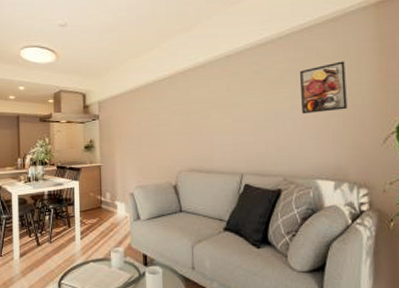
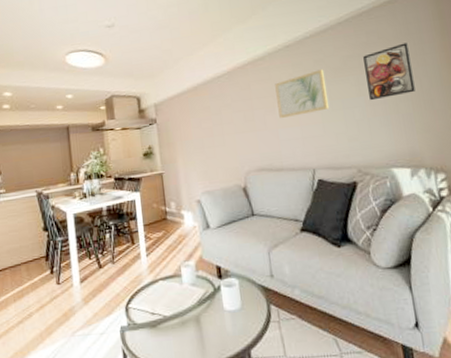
wall art: none [212,81,263,124] -> present [275,69,330,118]

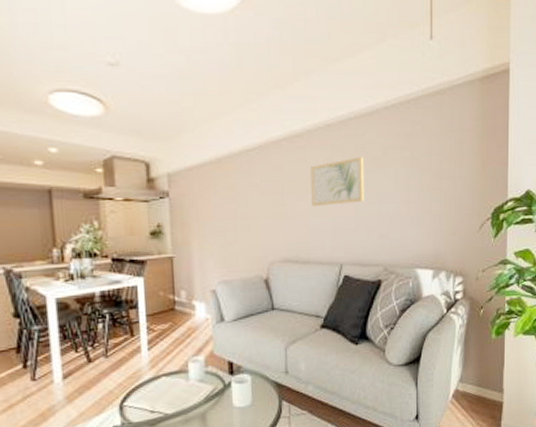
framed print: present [363,42,415,101] -> none [405,140,449,198]

